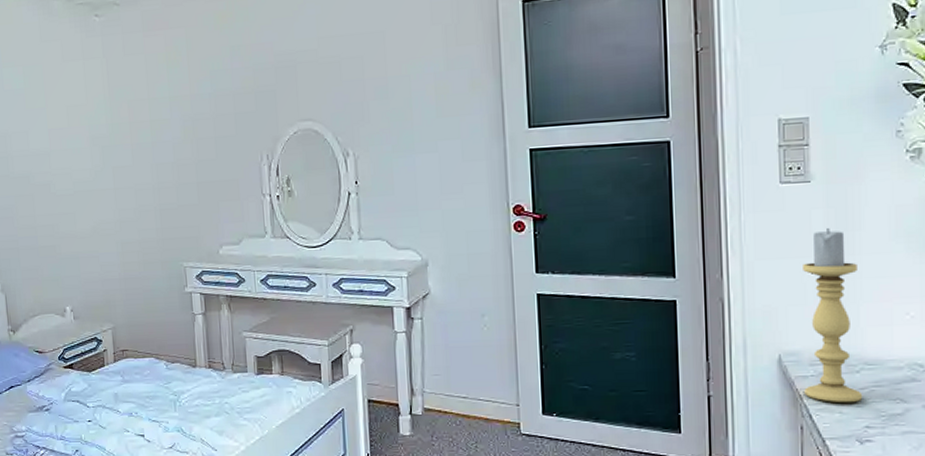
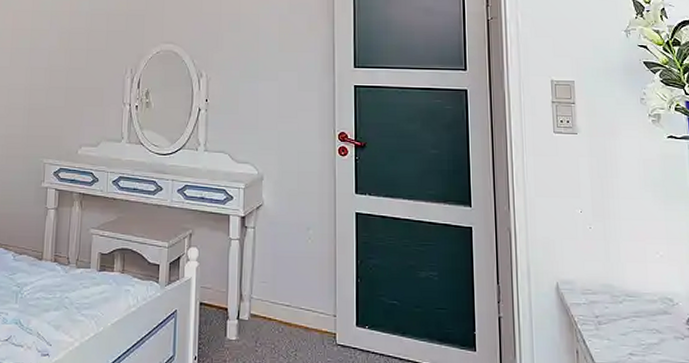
candle holder: present [803,228,863,402] -> none [574,174,626,330]

